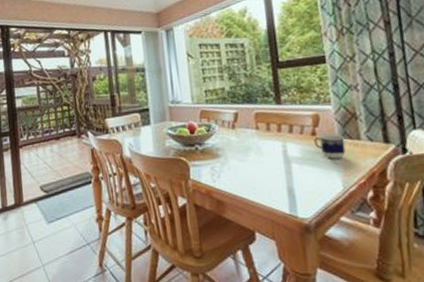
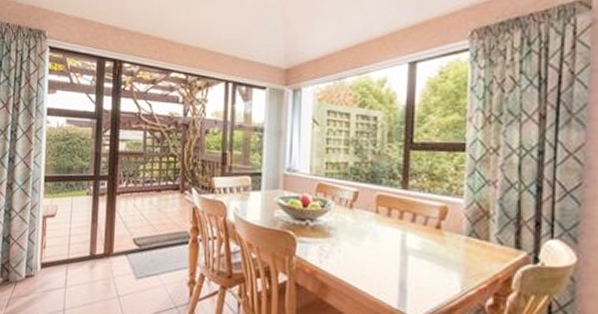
cup: present [314,134,346,159] -> none [437,230,471,258]

